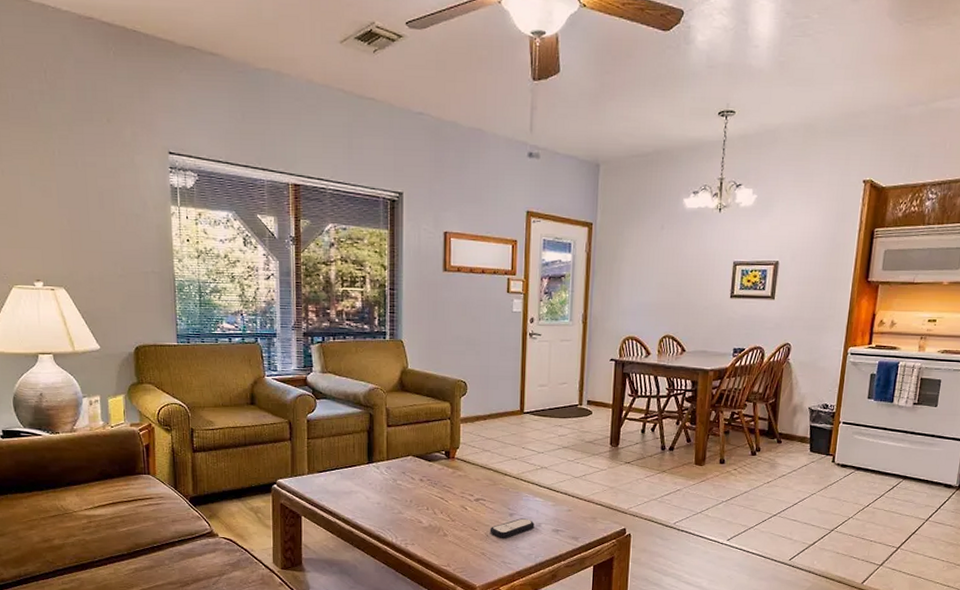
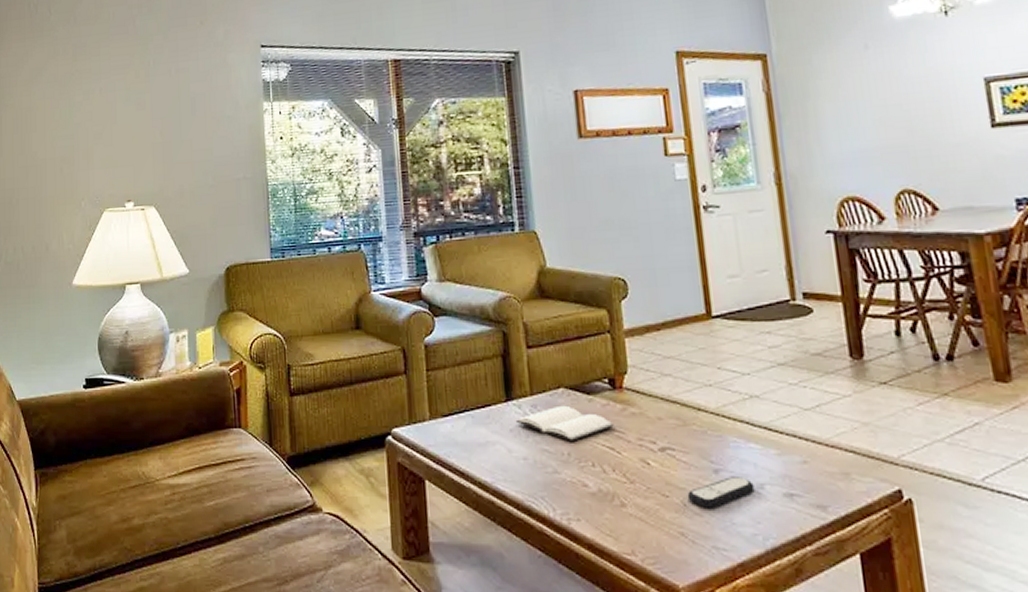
book: none [374,468,445,493] -> present [515,405,614,442]

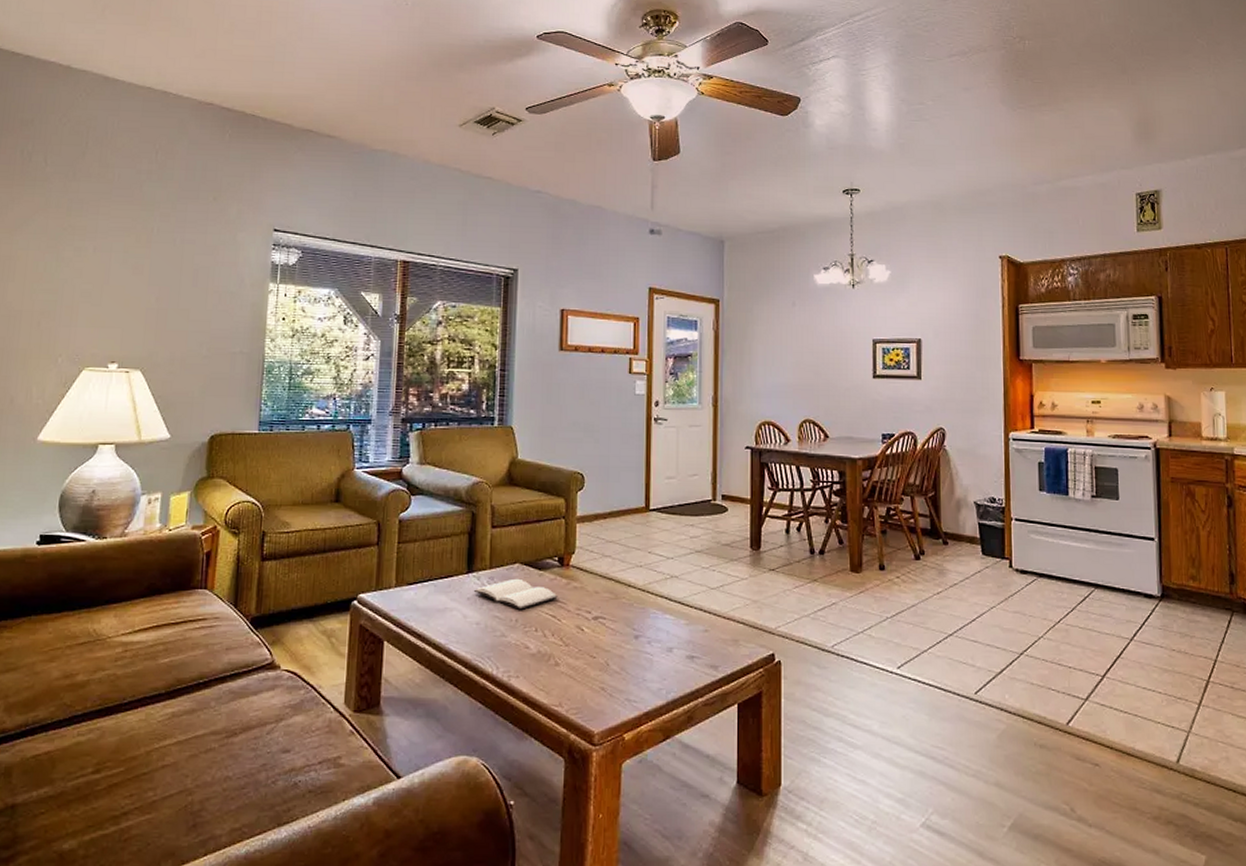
remote control: present [687,477,755,508] -> none [610,642,665,668]

